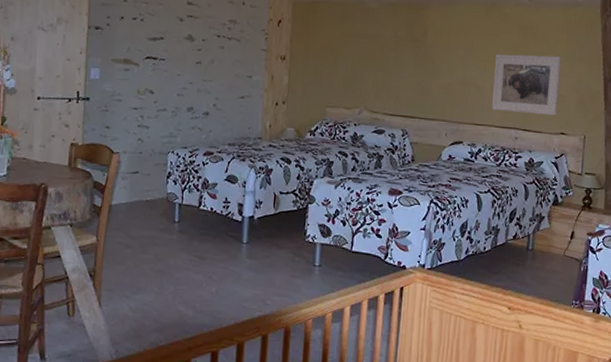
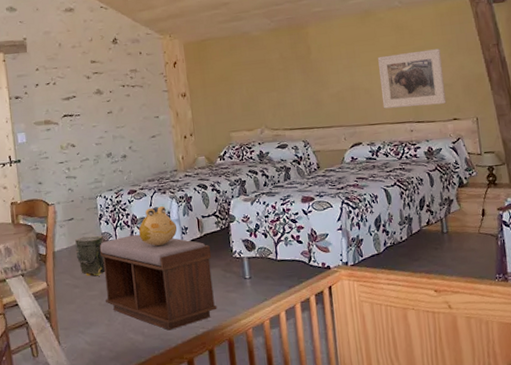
bag: none [134,193,169,239] -> present [75,236,105,276]
bench: none [159,200,284,309] -> present [99,234,217,330]
plush toy: none [208,174,251,216] -> present [139,206,178,246]

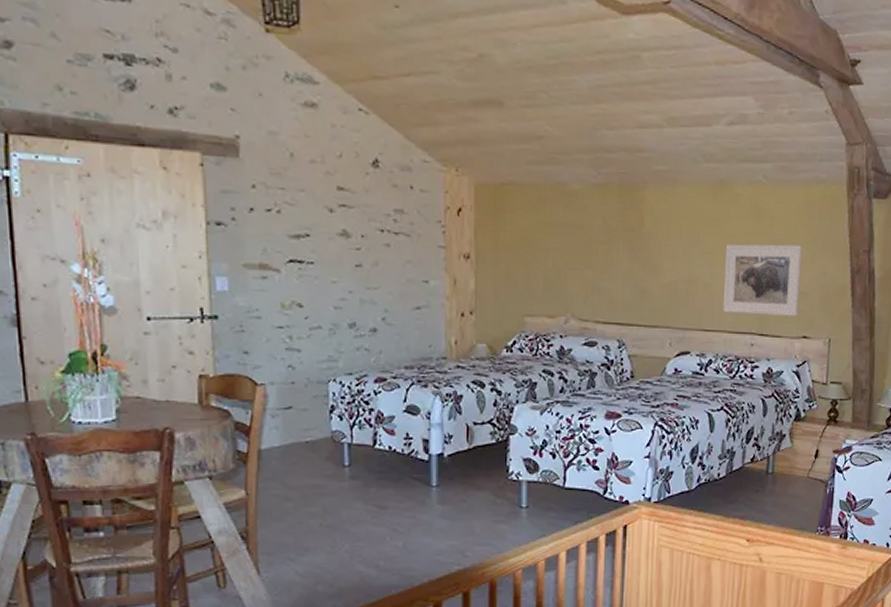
bag: present [75,236,105,276] -> none [291,433,335,488]
bench: present [99,234,217,330] -> none [326,438,481,565]
plush toy: present [139,206,178,246] -> none [385,404,438,455]

